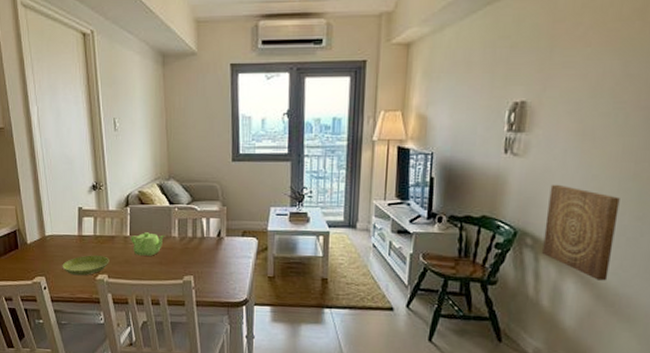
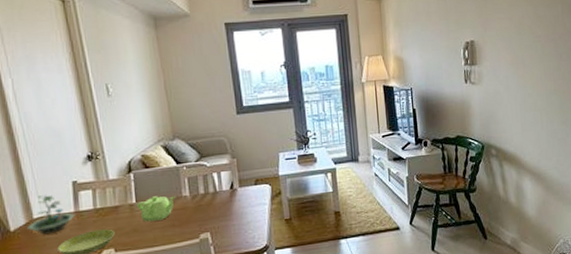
terrarium: none [39,216,79,252] -> present [26,195,76,235]
wall art: present [542,184,620,281] -> none [501,103,551,175]

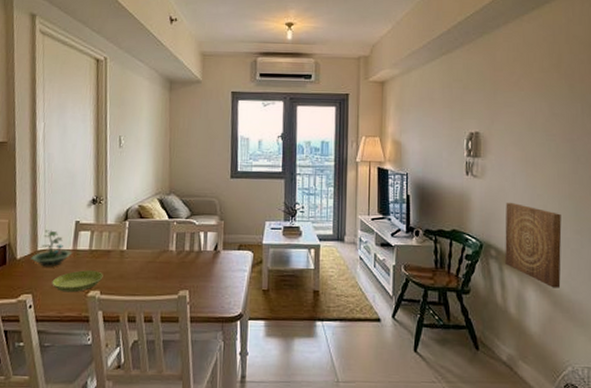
teapot: present [137,195,175,222] -> none [127,246,163,271]
wall art: none [501,103,551,175] -> present [505,202,562,288]

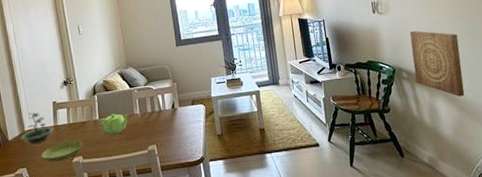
teapot: none [127,246,163,271] -> present [100,113,129,135]

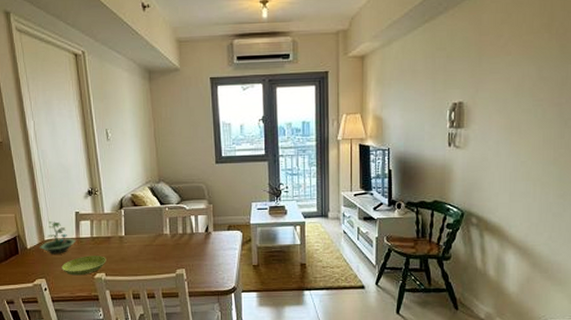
teapot: present [100,113,129,135] -> none [126,231,158,253]
wall art: present [409,30,465,97] -> none [486,170,545,251]

